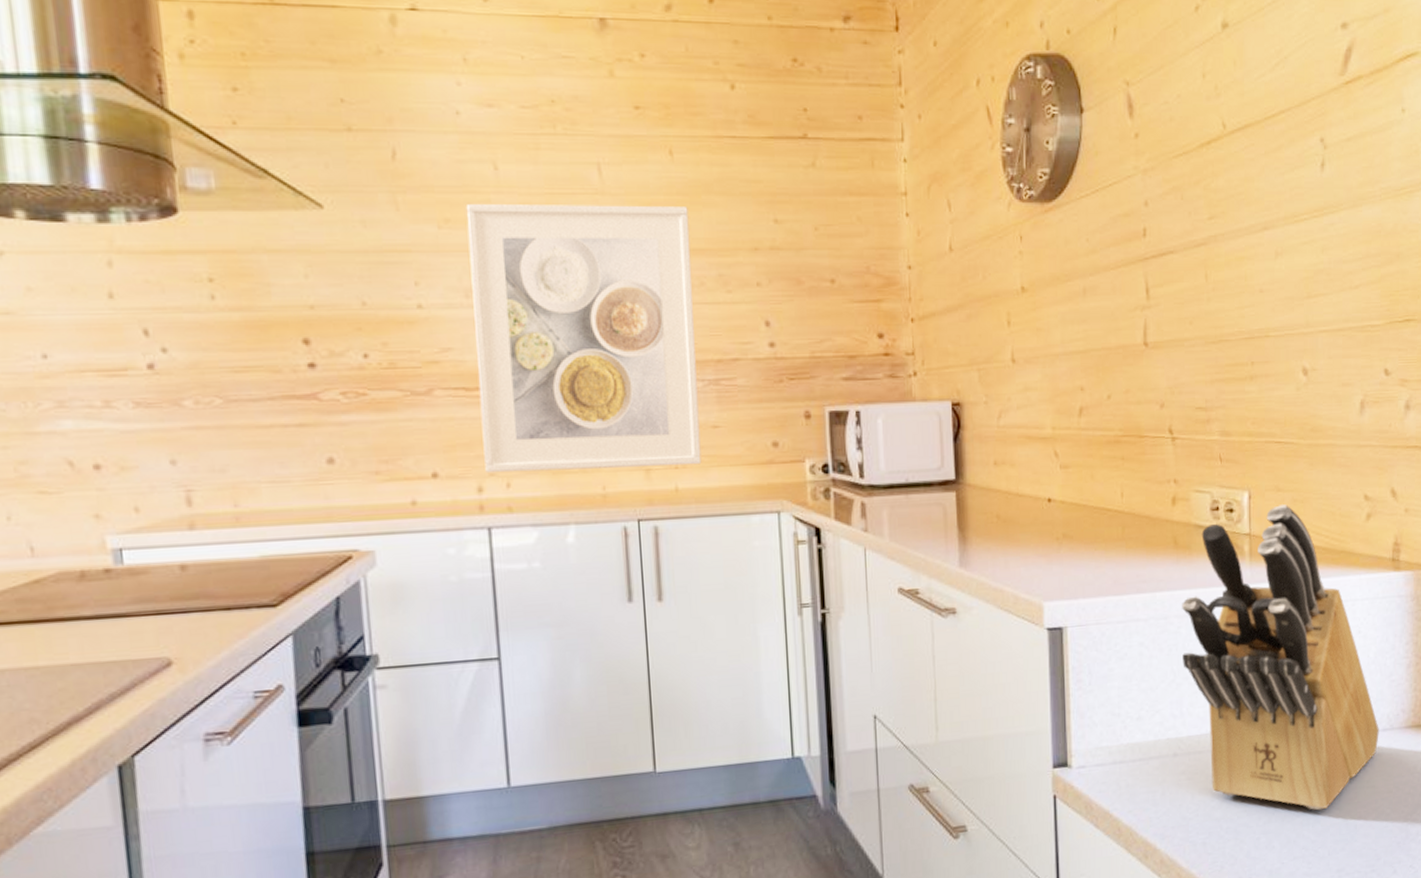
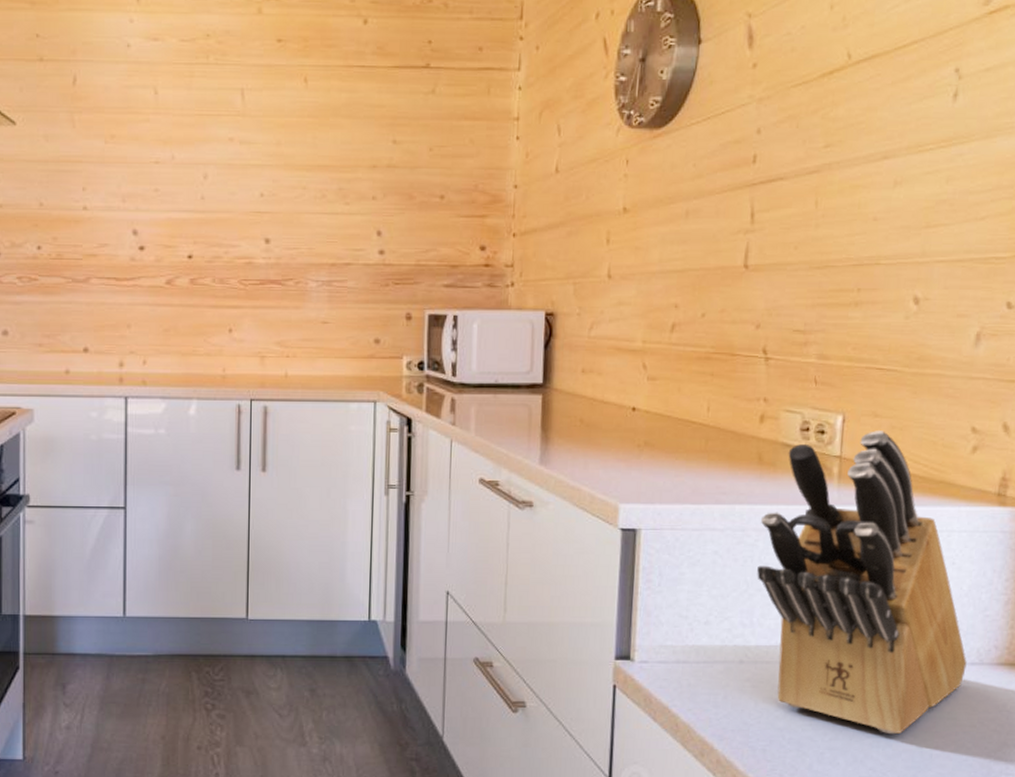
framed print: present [465,203,702,474] -> none [127,122,317,355]

